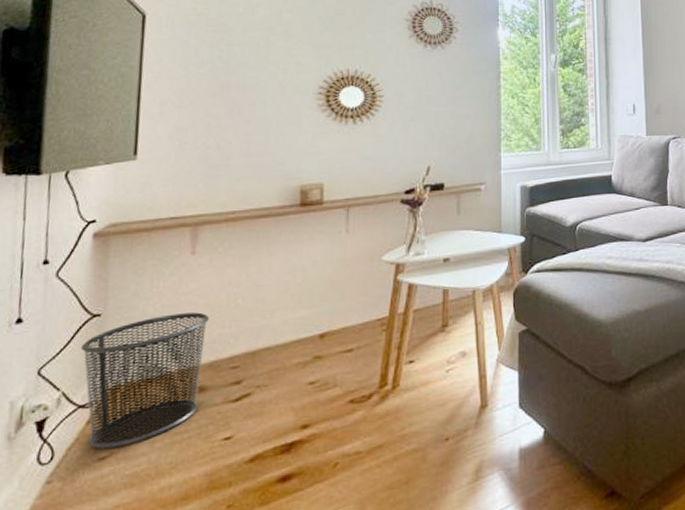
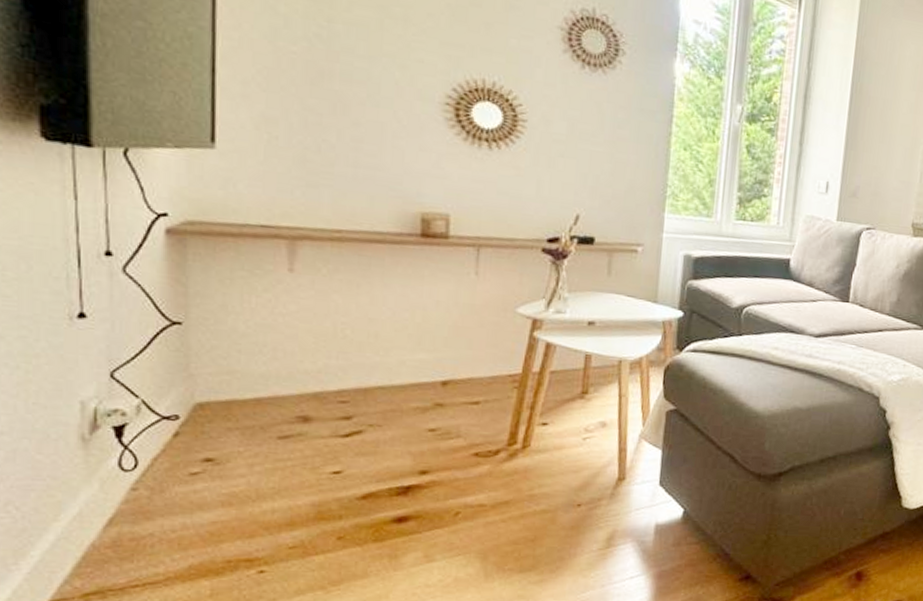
waste bin: present [80,312,210,449] -> none [159,334,314,465]

